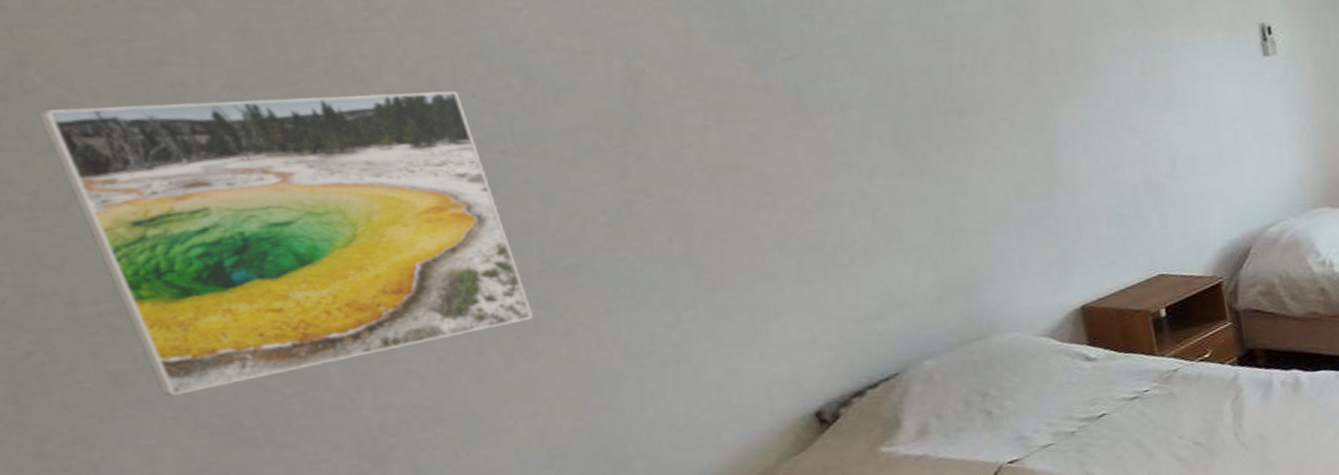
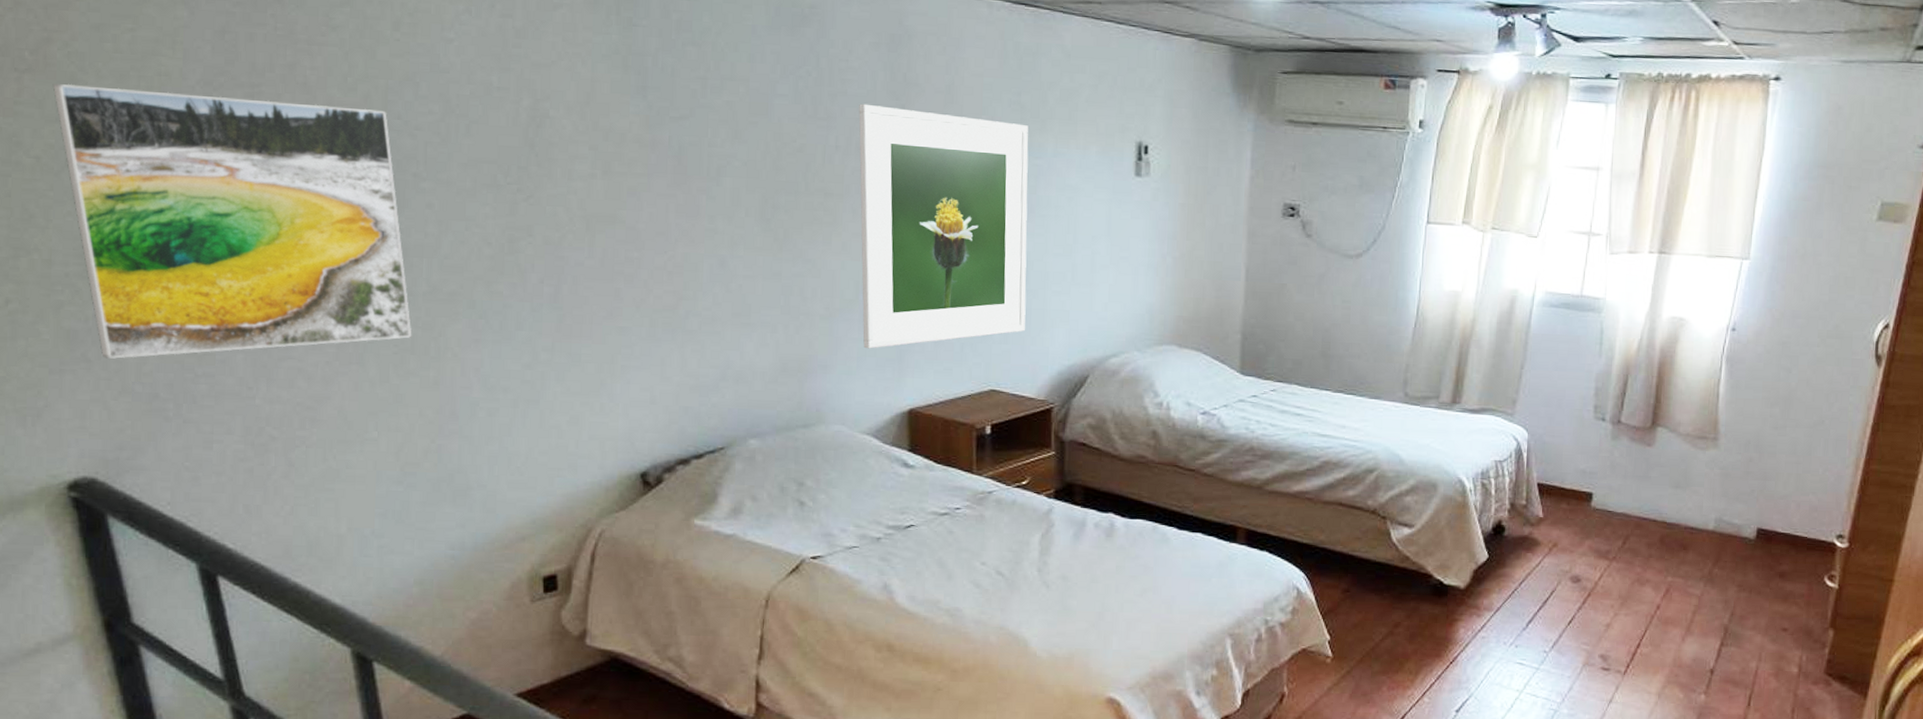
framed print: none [978,20,1182,255] -> present [858,103,1029,349]

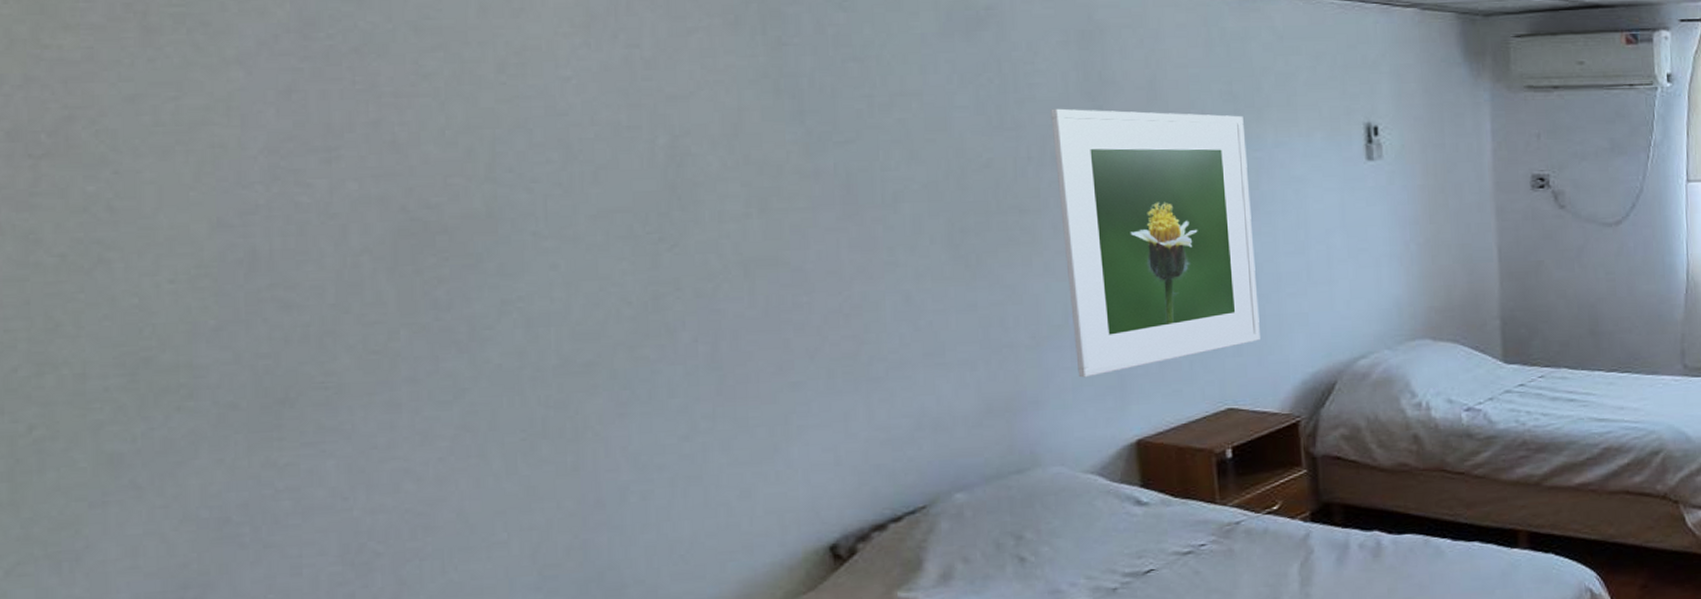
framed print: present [52,83,412,359] -> none [77,163,543,483]

